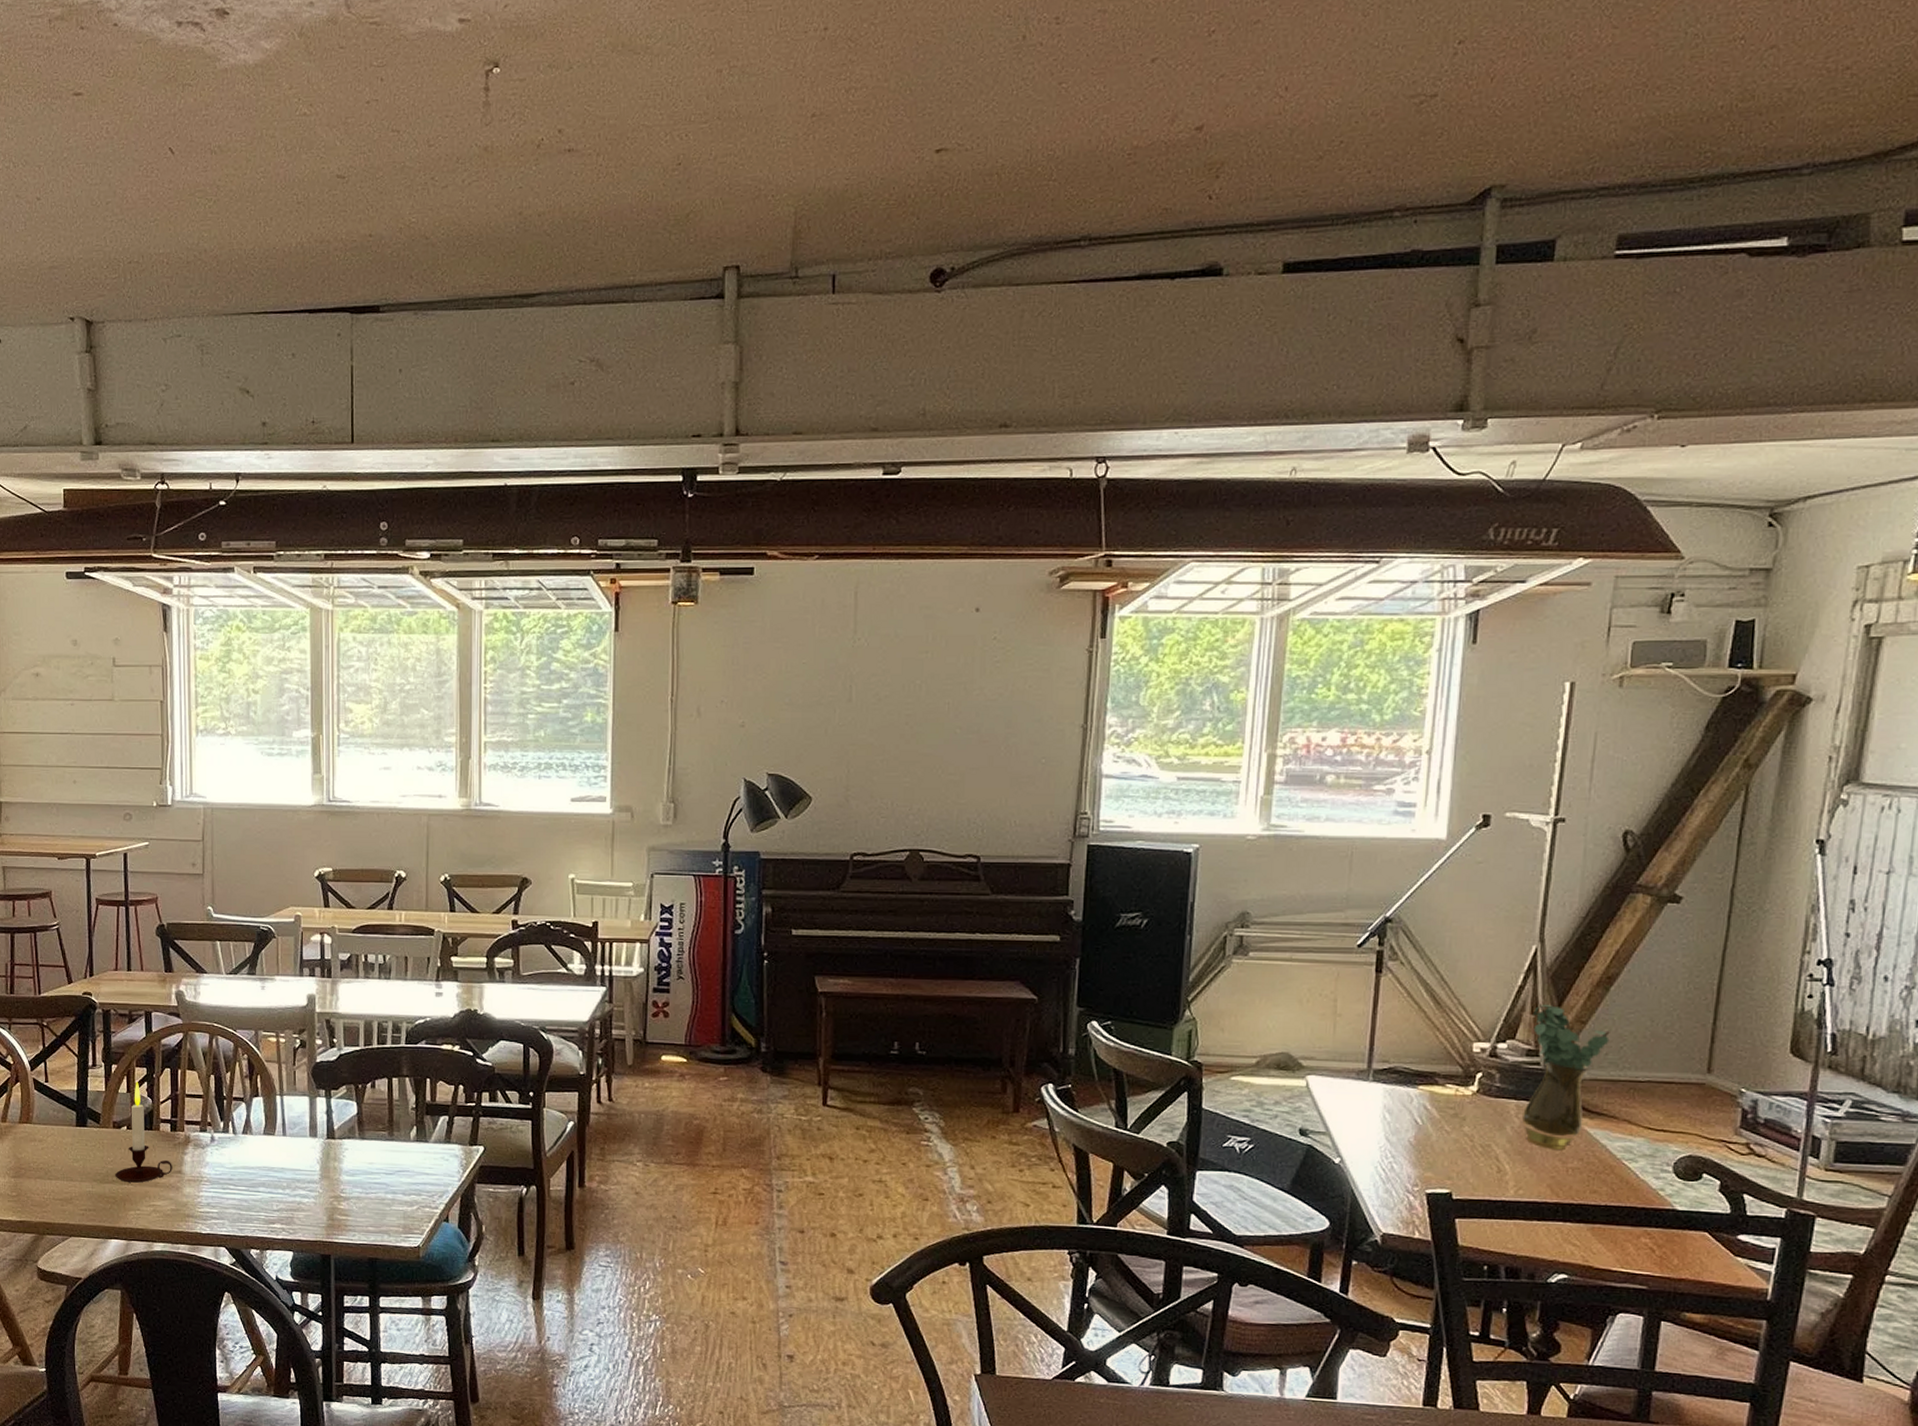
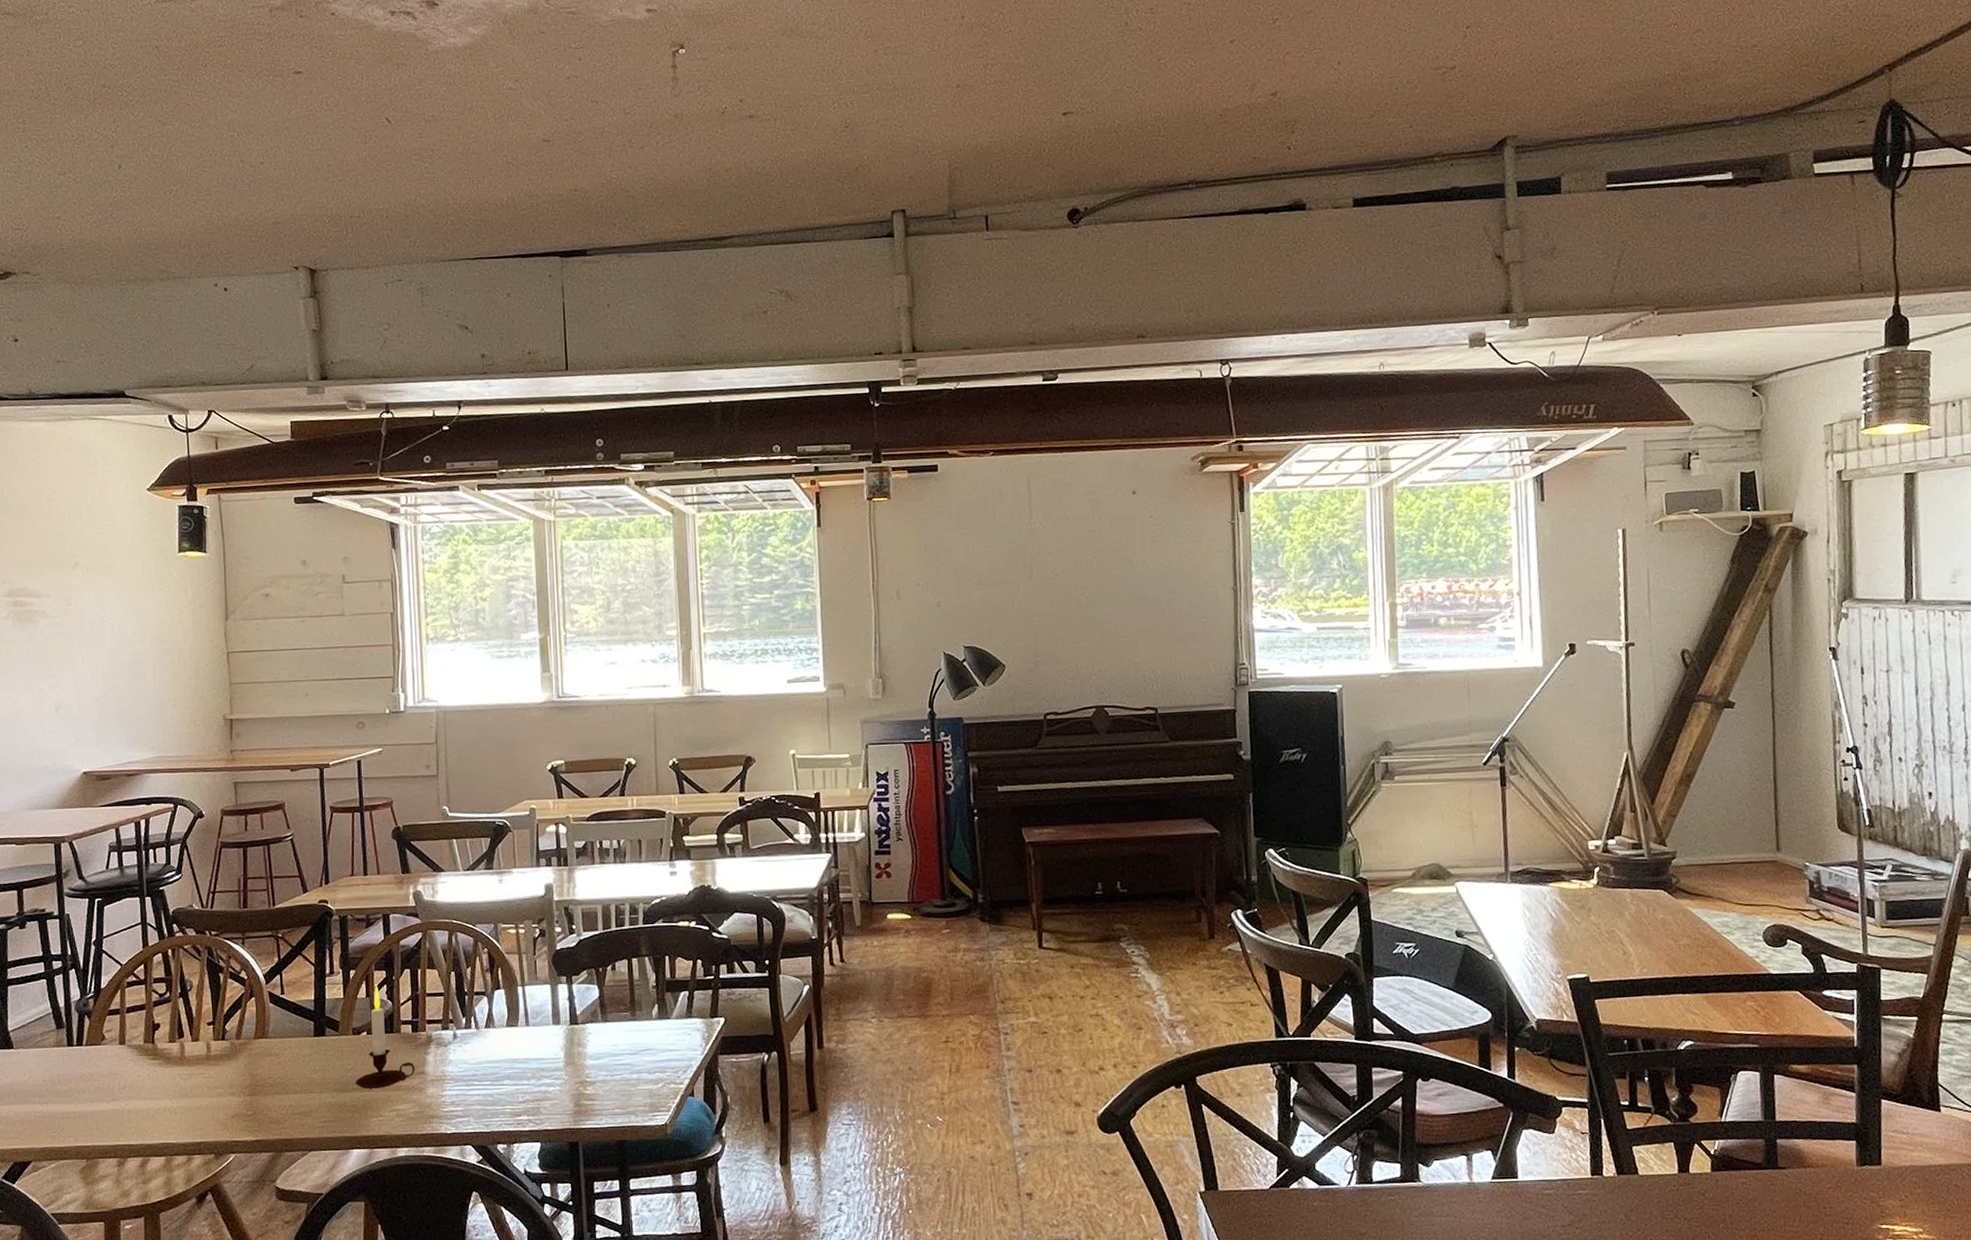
vase: present [1522,998,1610,1151] -> none [1632,798,1696,931]

